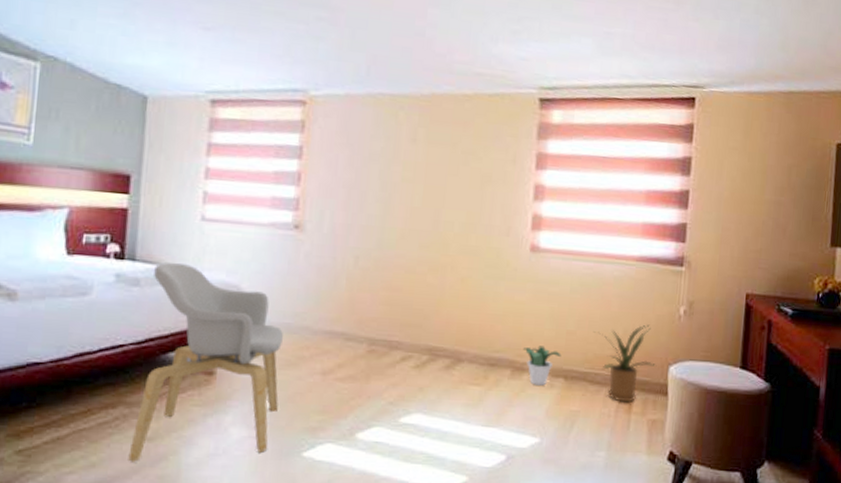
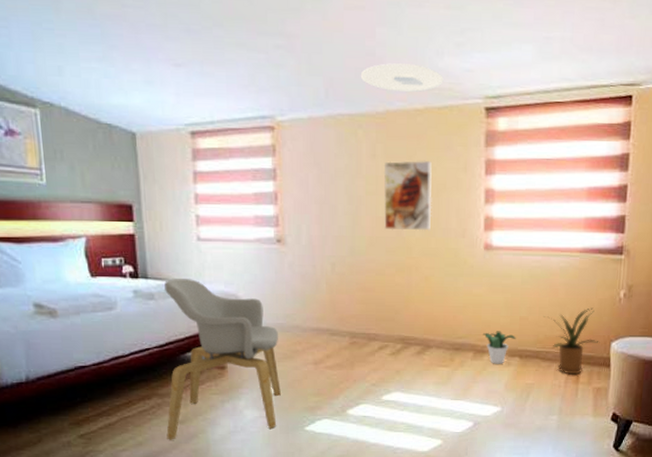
ceiling light: none [406,44,497,77] -> present [360,63,444,93]
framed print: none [419,147,478,227] -> present [383,160,432,231]

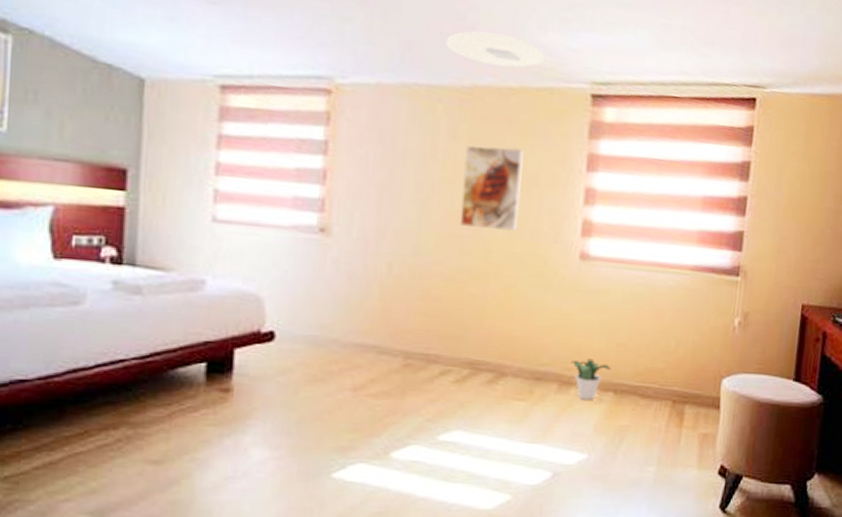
armchair: present [164,278,281,440] -> none [134,268,309,488]
house plant: present [543,307,600,375] -> none [644,336,710,417]

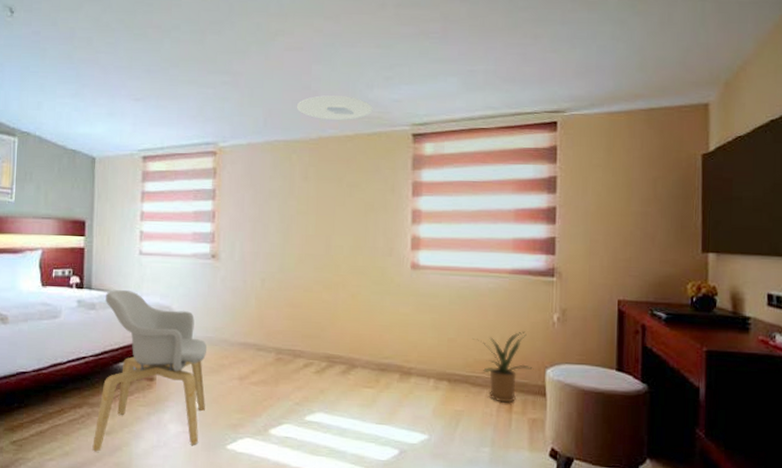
armchair: none [134,268,309,488] -> present [92,289,207,452]
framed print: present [459,145,524,232] -> none [313,182,360,250]
potted plant: present [570,359,611,400] -> none [409,352,444,388]
house plant: none [644,336,710,417] -> present [472,331,534,403]

